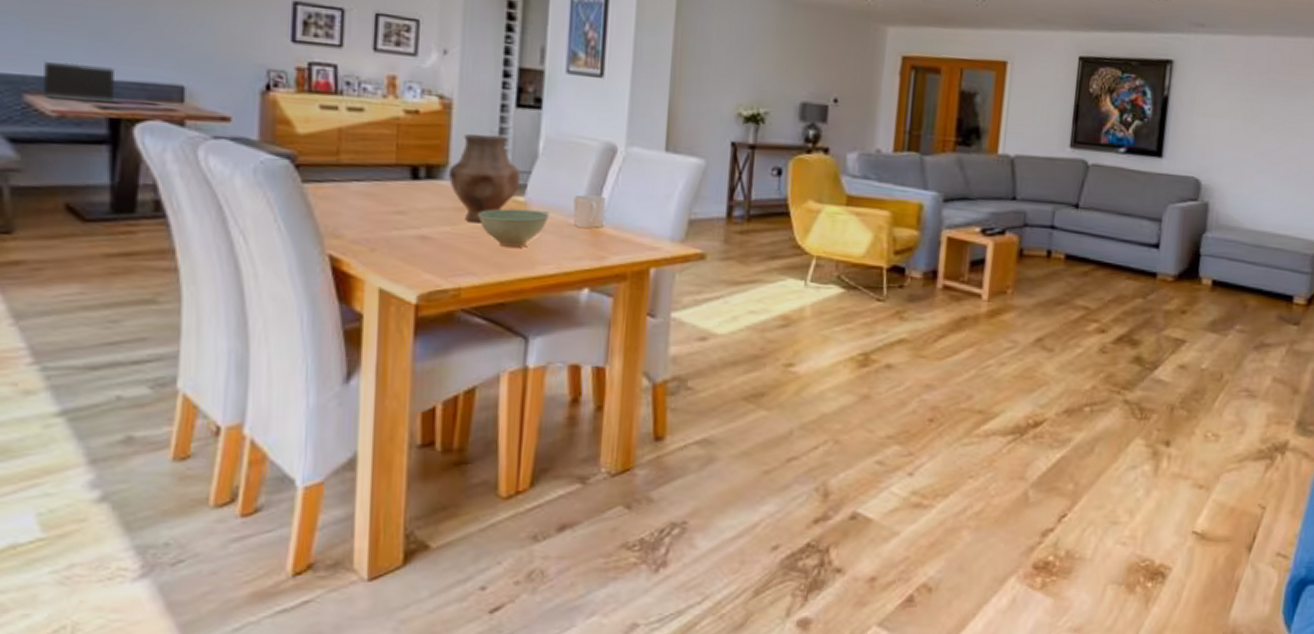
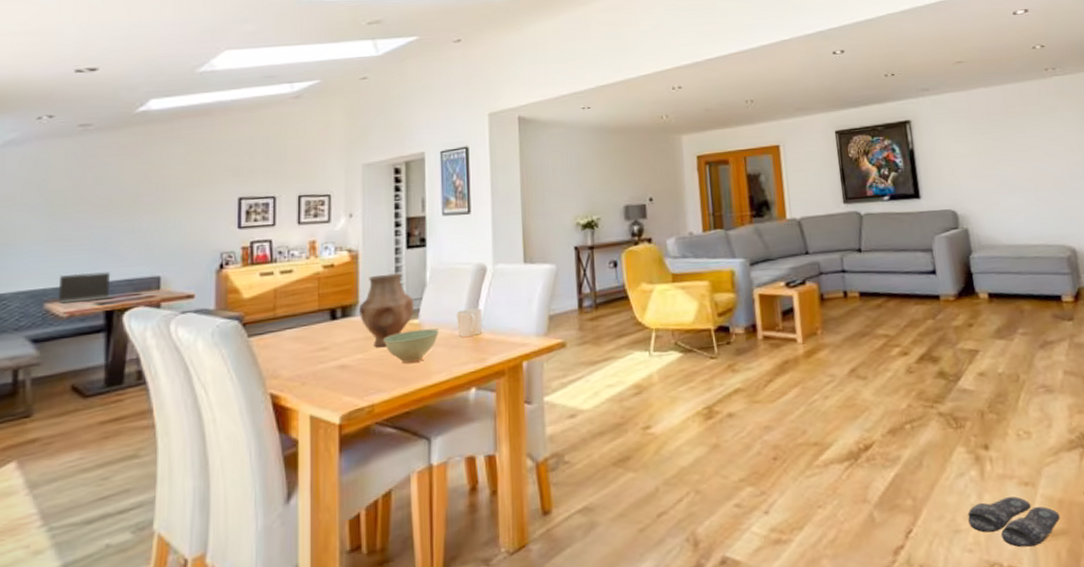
slippers: none [1129,497,1227,548] -> present [967,496,1059,547]

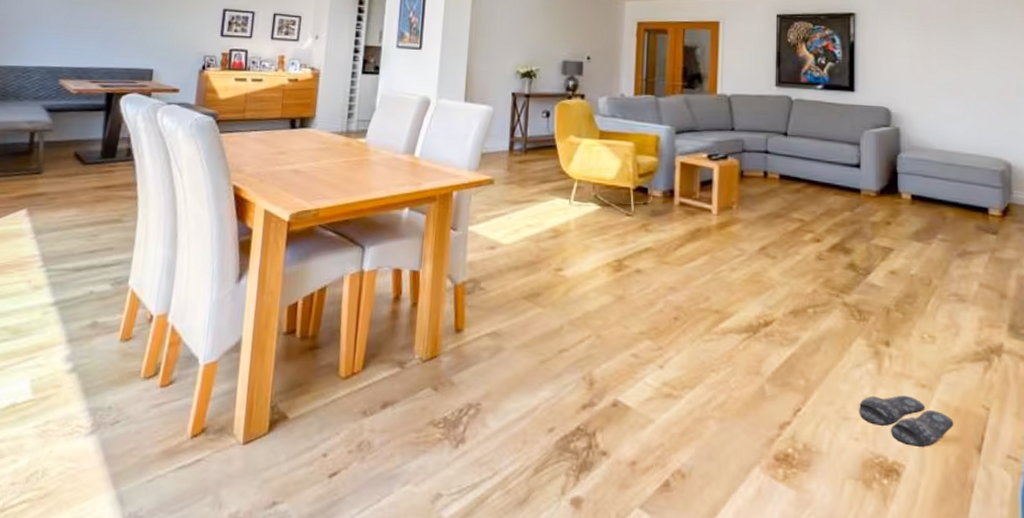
laptop: present [59,272,113,304] -> none [71,57,114,84]
vase: present [360,273,415,348] -> none [315,94,364,160]
bowl: present [384,329,438,364] -> none [333,148,382,178]
mug: present [457,308,483,338] -> none [398,136,422,162]

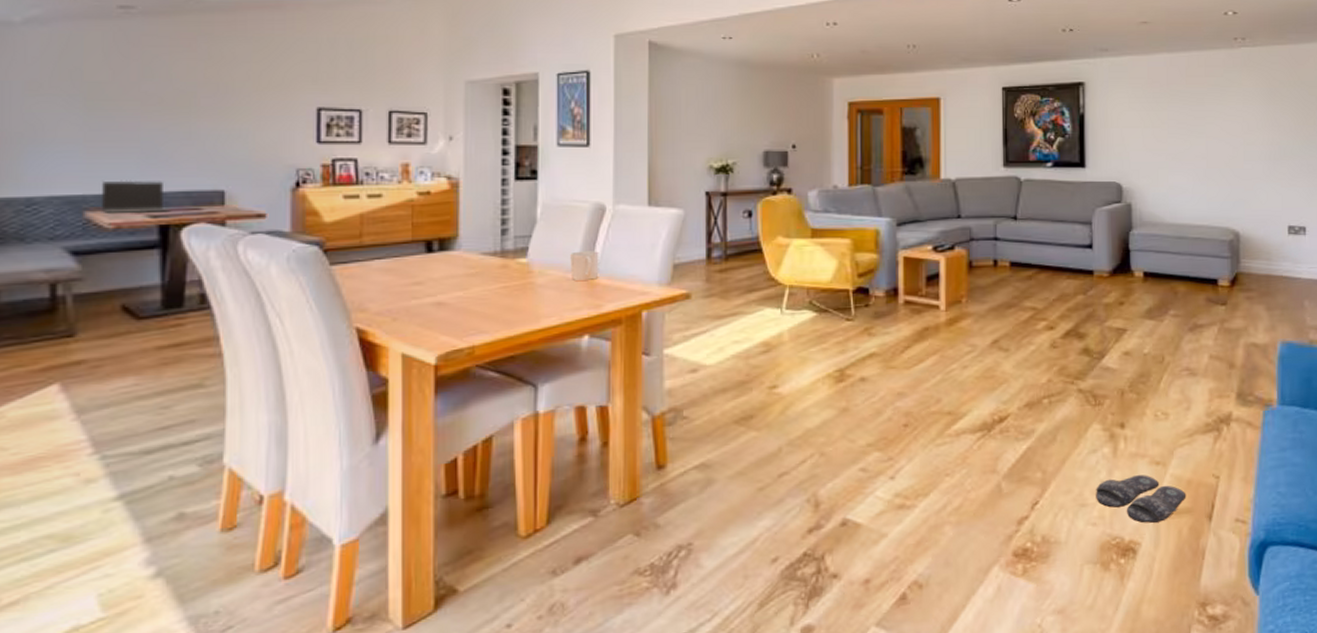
laptop: none [71,57,114,84] -> present [102,180,168,214]
mug: none [398,136,422,162] -> present [570,251,599,282]

